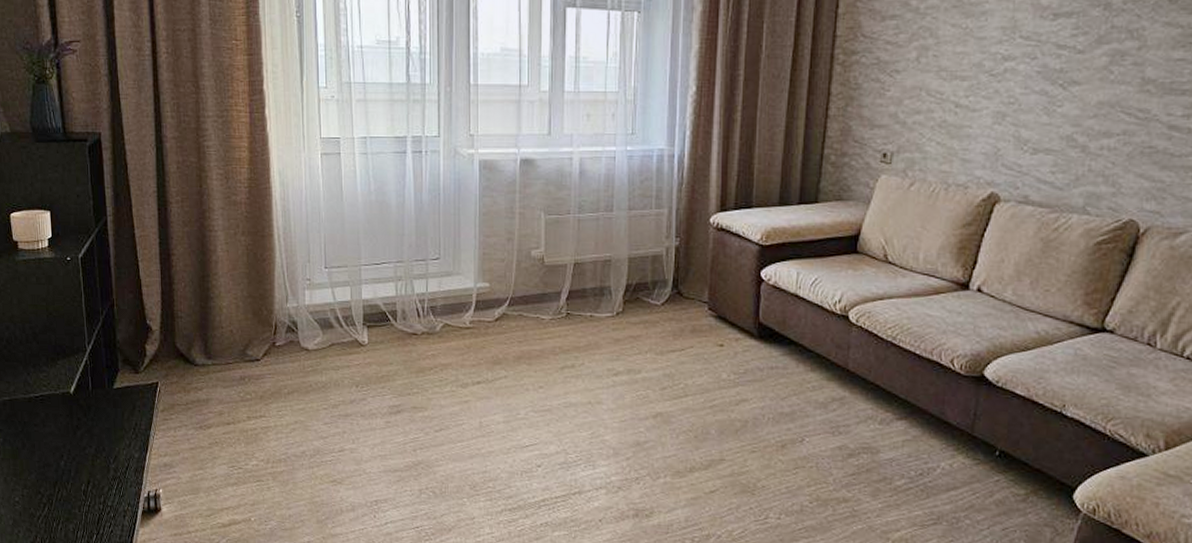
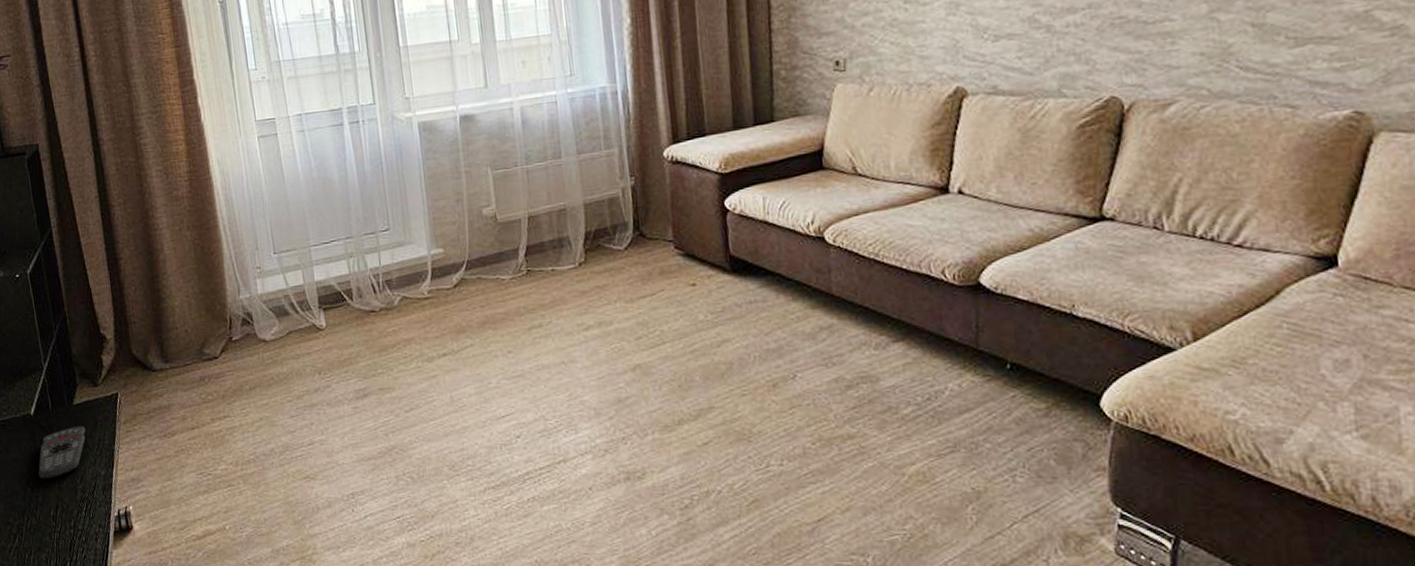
remote control: none [72,408,123,456] -> present [38,425,86,480]

